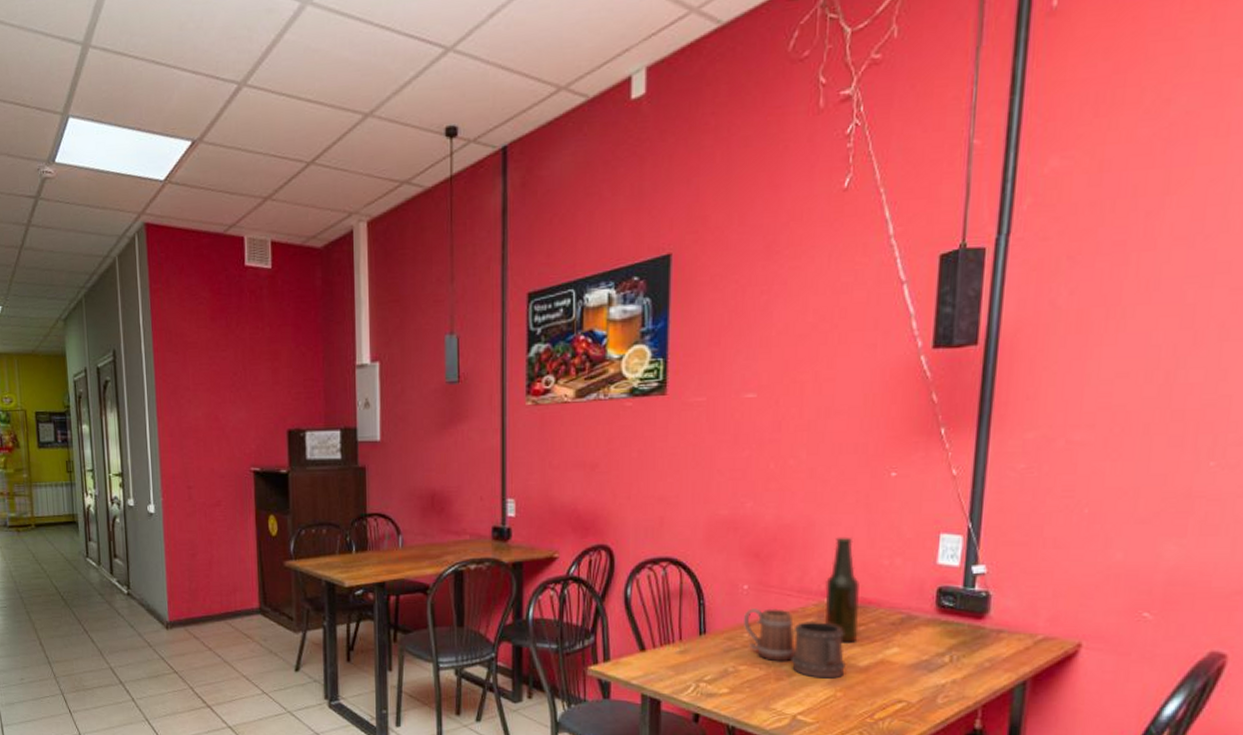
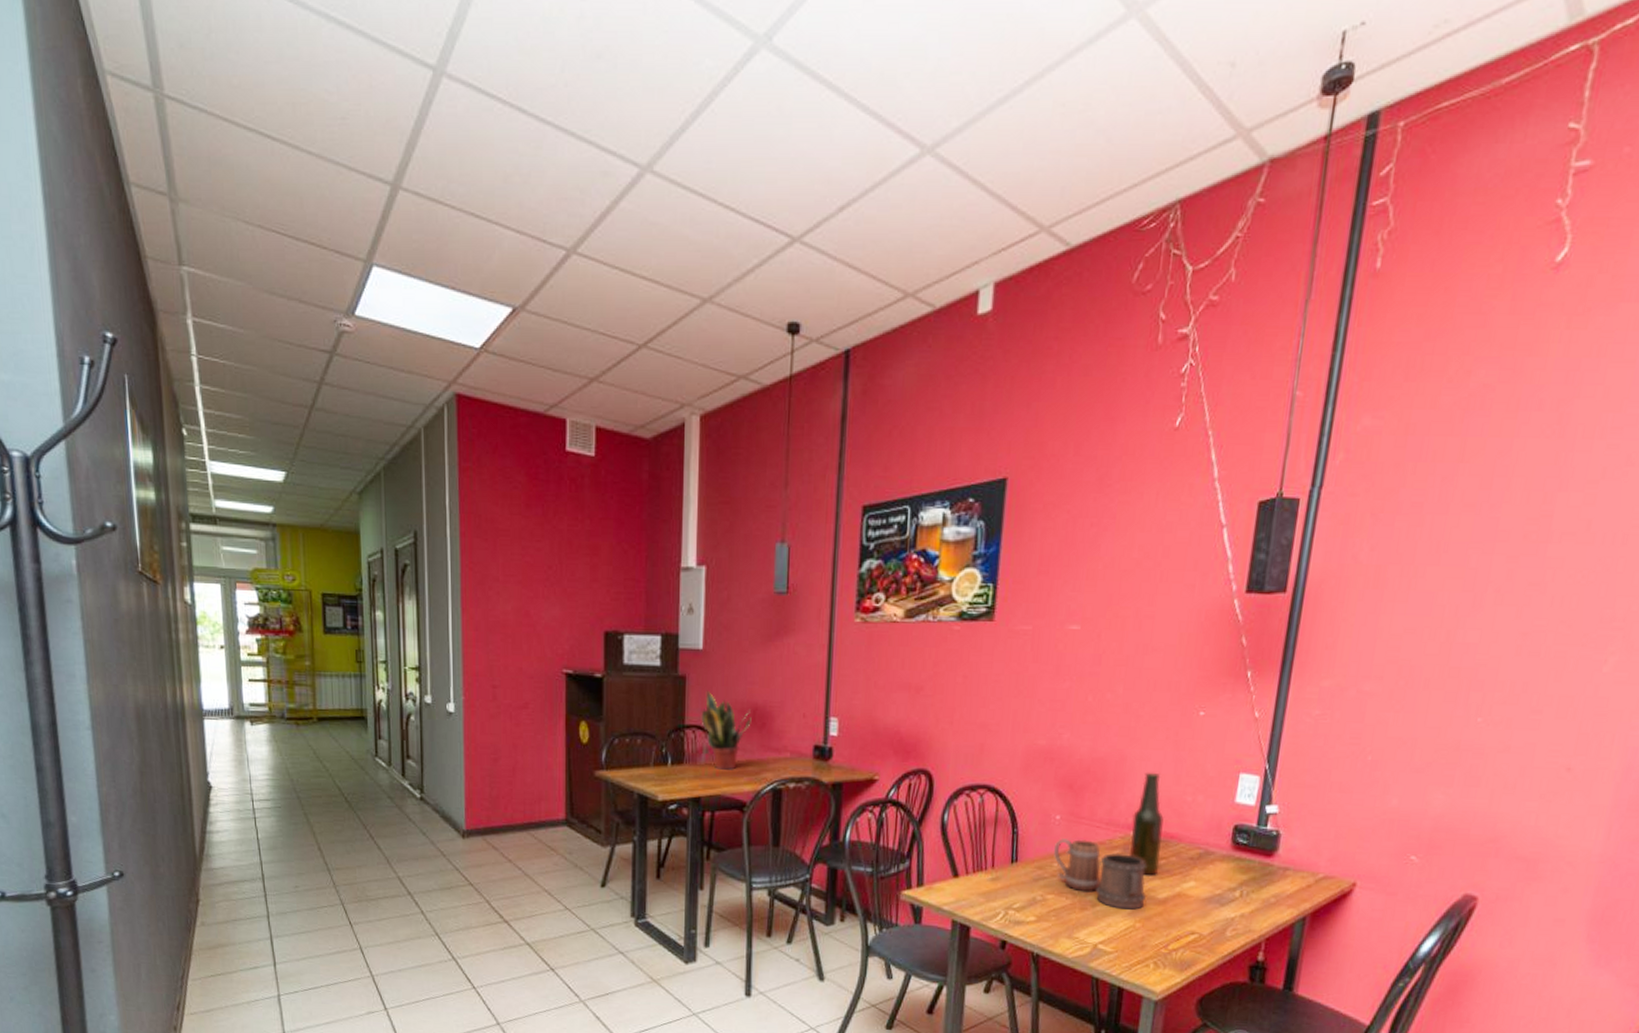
potted plant: none [381,479,430,555] -> present [701,690,752,770]

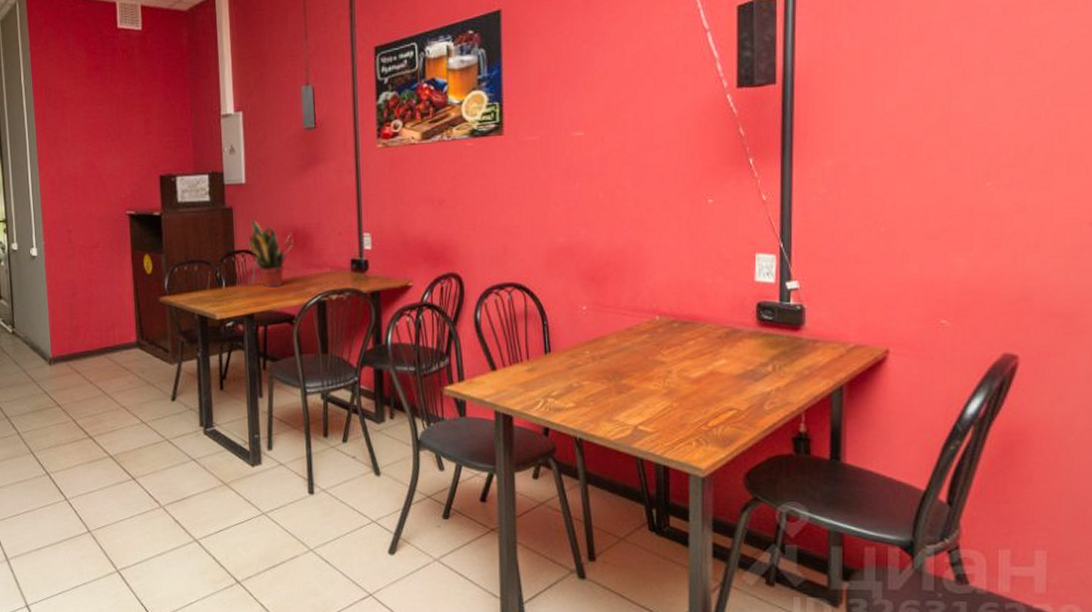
beer mug: present [1053,838,1101,892] -> none [583,327,633,377]
beer mug: present [1095,852,1147,910] -> none [629,337,679,390]
beer bottle: present [1128,772,1164,876] -> none [656,259,689,357]

